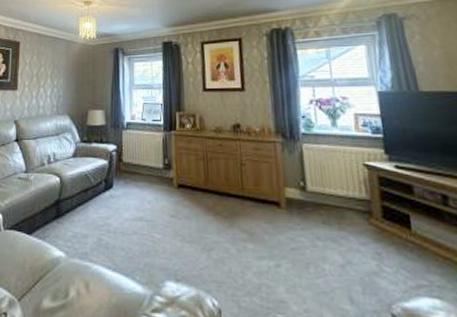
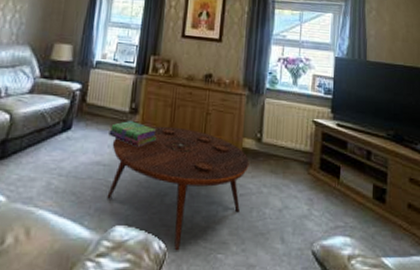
stack of books: none [147,177,193,202] -> present [109,121,157,147]
coffee table: none [151,180,297,309] -> present [107,126,249,251]

